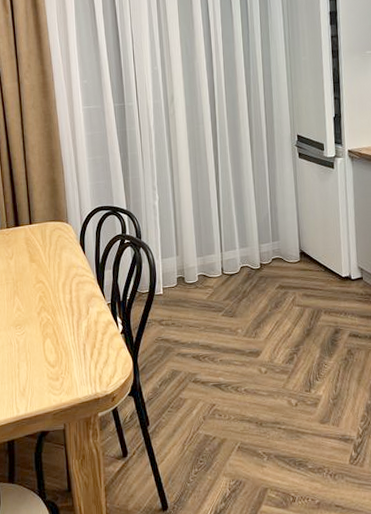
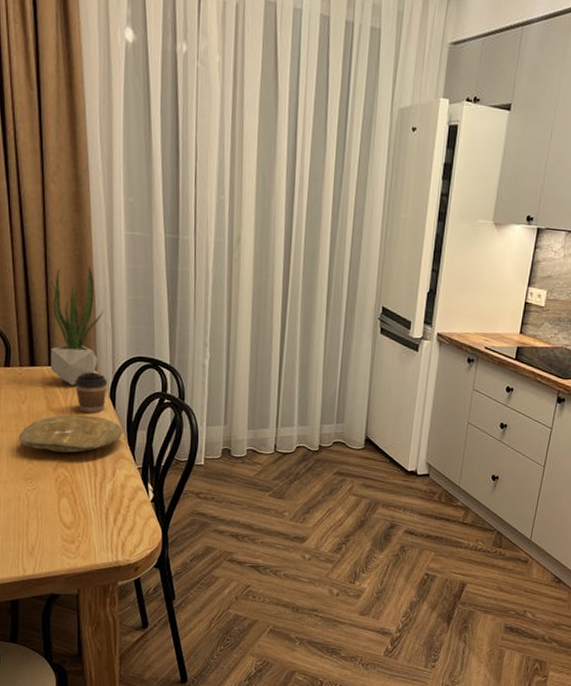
plate: none [8,262,92,298] -> present [18,414,122,453]
potted plant: none [28,138,71,239] -> present [51,266,104,386]
coffee cup: none [51,225,78,260] -> present [75,372,108,413]

